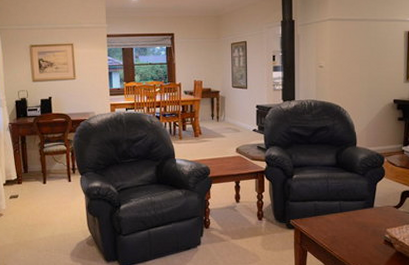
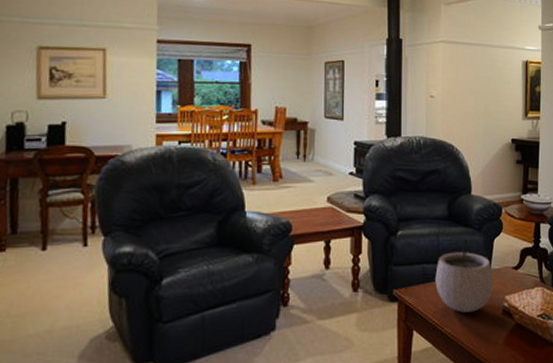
plant pot: none [325,182,377,240] -> present [435,238,494,313]

